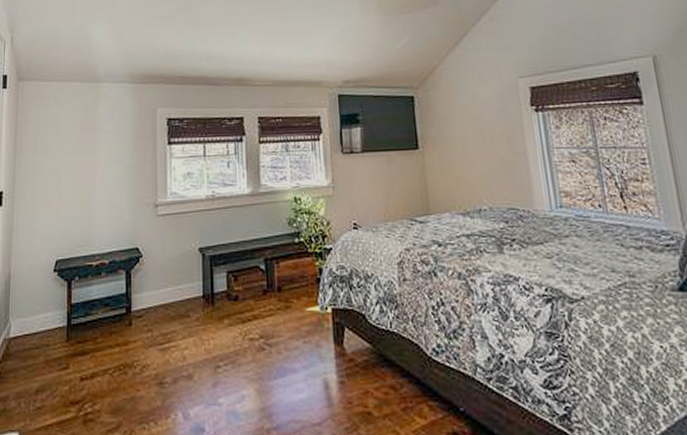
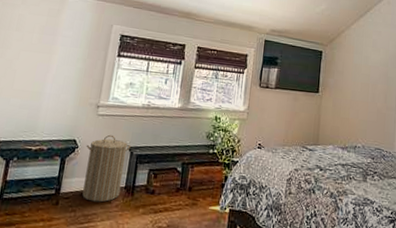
laundry hamper: none [150,236,201,317] -> present [82,134,131,203]

